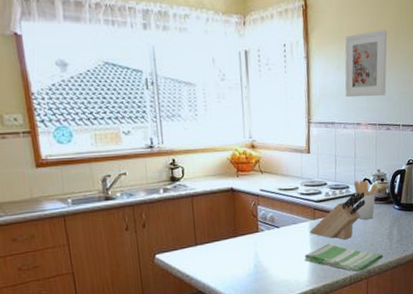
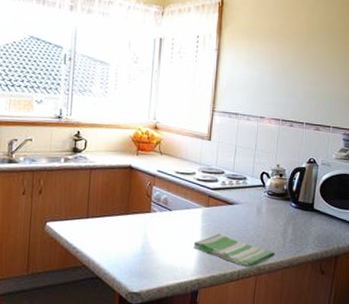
knife block: present [309,191,366,240] -> none [202,184,262,232]
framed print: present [345,30,388,98] -> none [251,31,299,94]
utensil holder: present [354,180,378,220] -> none [251,173,276,214]

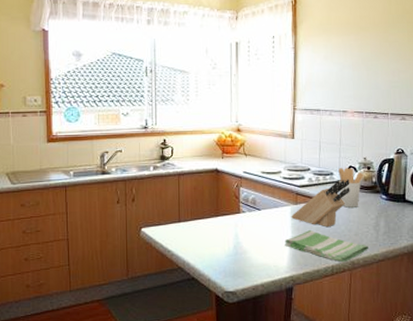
knife block: none [202,184,262,232] -> present [291,179,350,228]
utensil holder: none [251,173,276,214] -> present [338,168,364,208]

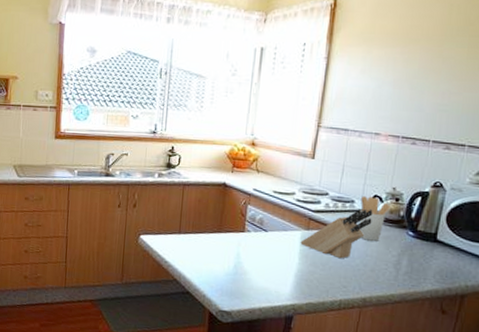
dish towel: present [284,229,368,263] -> none [289,258,385,299]

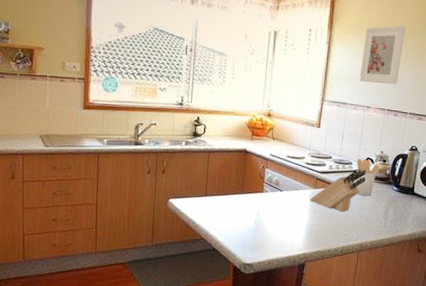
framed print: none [366,33,430,107] -> present [359,25,406,85]

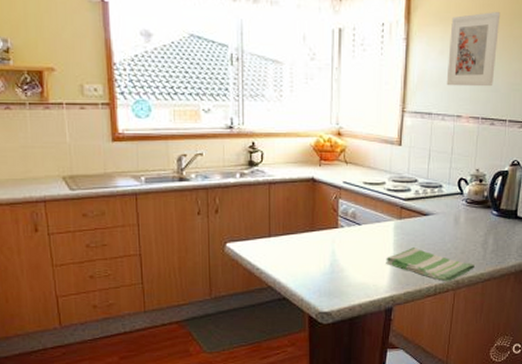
dish towel: none [301,212,376,245] -> present [386,246,475,282]
knife block: present [310,169,366,212] -> none [394,192,460,245]
utensil holder: present [356,159,380,196] -> none [448,180,475,224]

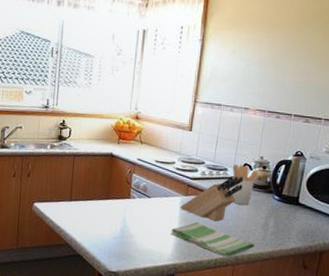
knife block: none [394,192,460,245] -> present [180,176,243,222]
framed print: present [446,12,501,87] -> none [236,19,291,84]
utensil holder: none [448,180,475,224] -> present [231,164,259,205]

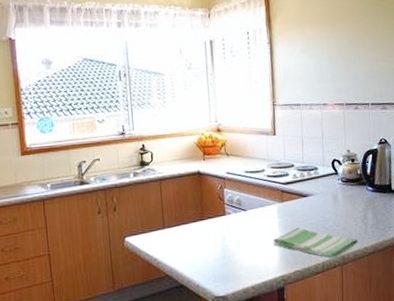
knife block: present [180,176,243,222] -> none [277,172,336,224]
utensil holder: present [231,164,259,205] -> none [322,161,349,202]

